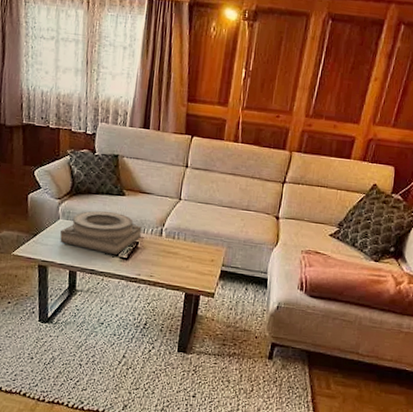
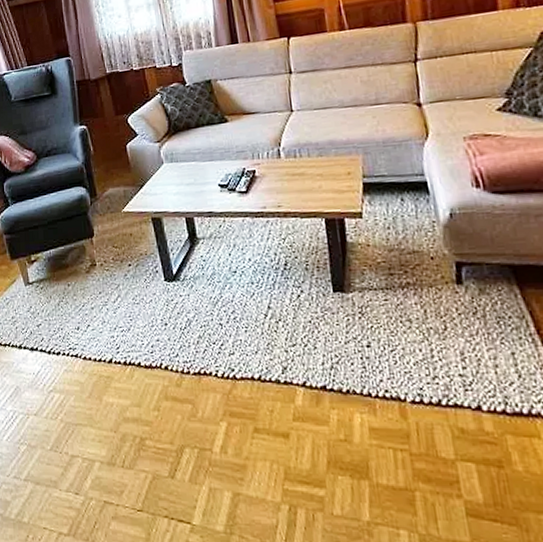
decorative bowl: present [60,211,142,255] -> none [167,142,256,191]

